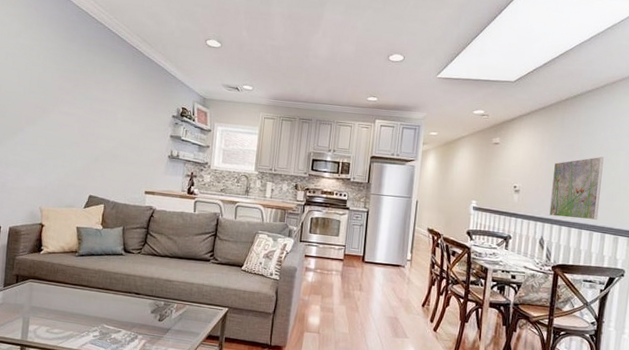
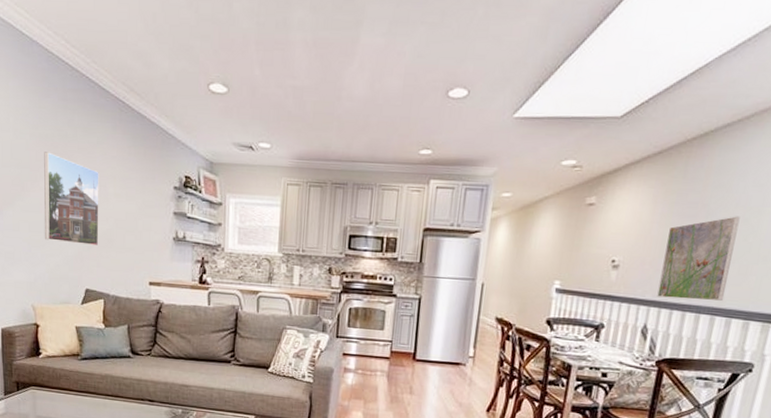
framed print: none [58,83,111,160] -> present [44,152,99,246]

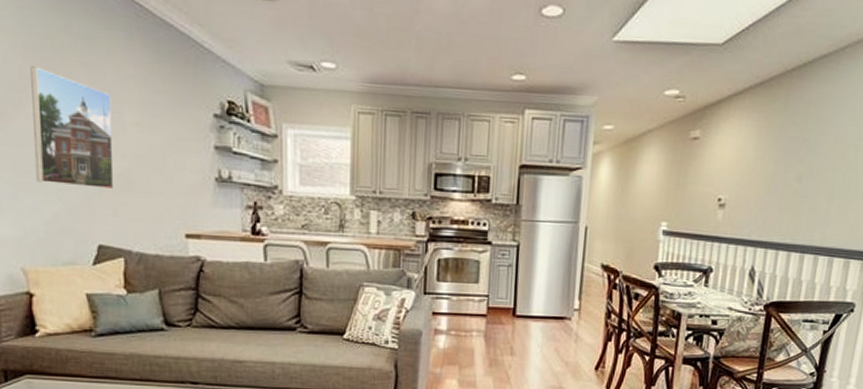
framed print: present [657,216,740,301] -> none [763,151,839,240]

